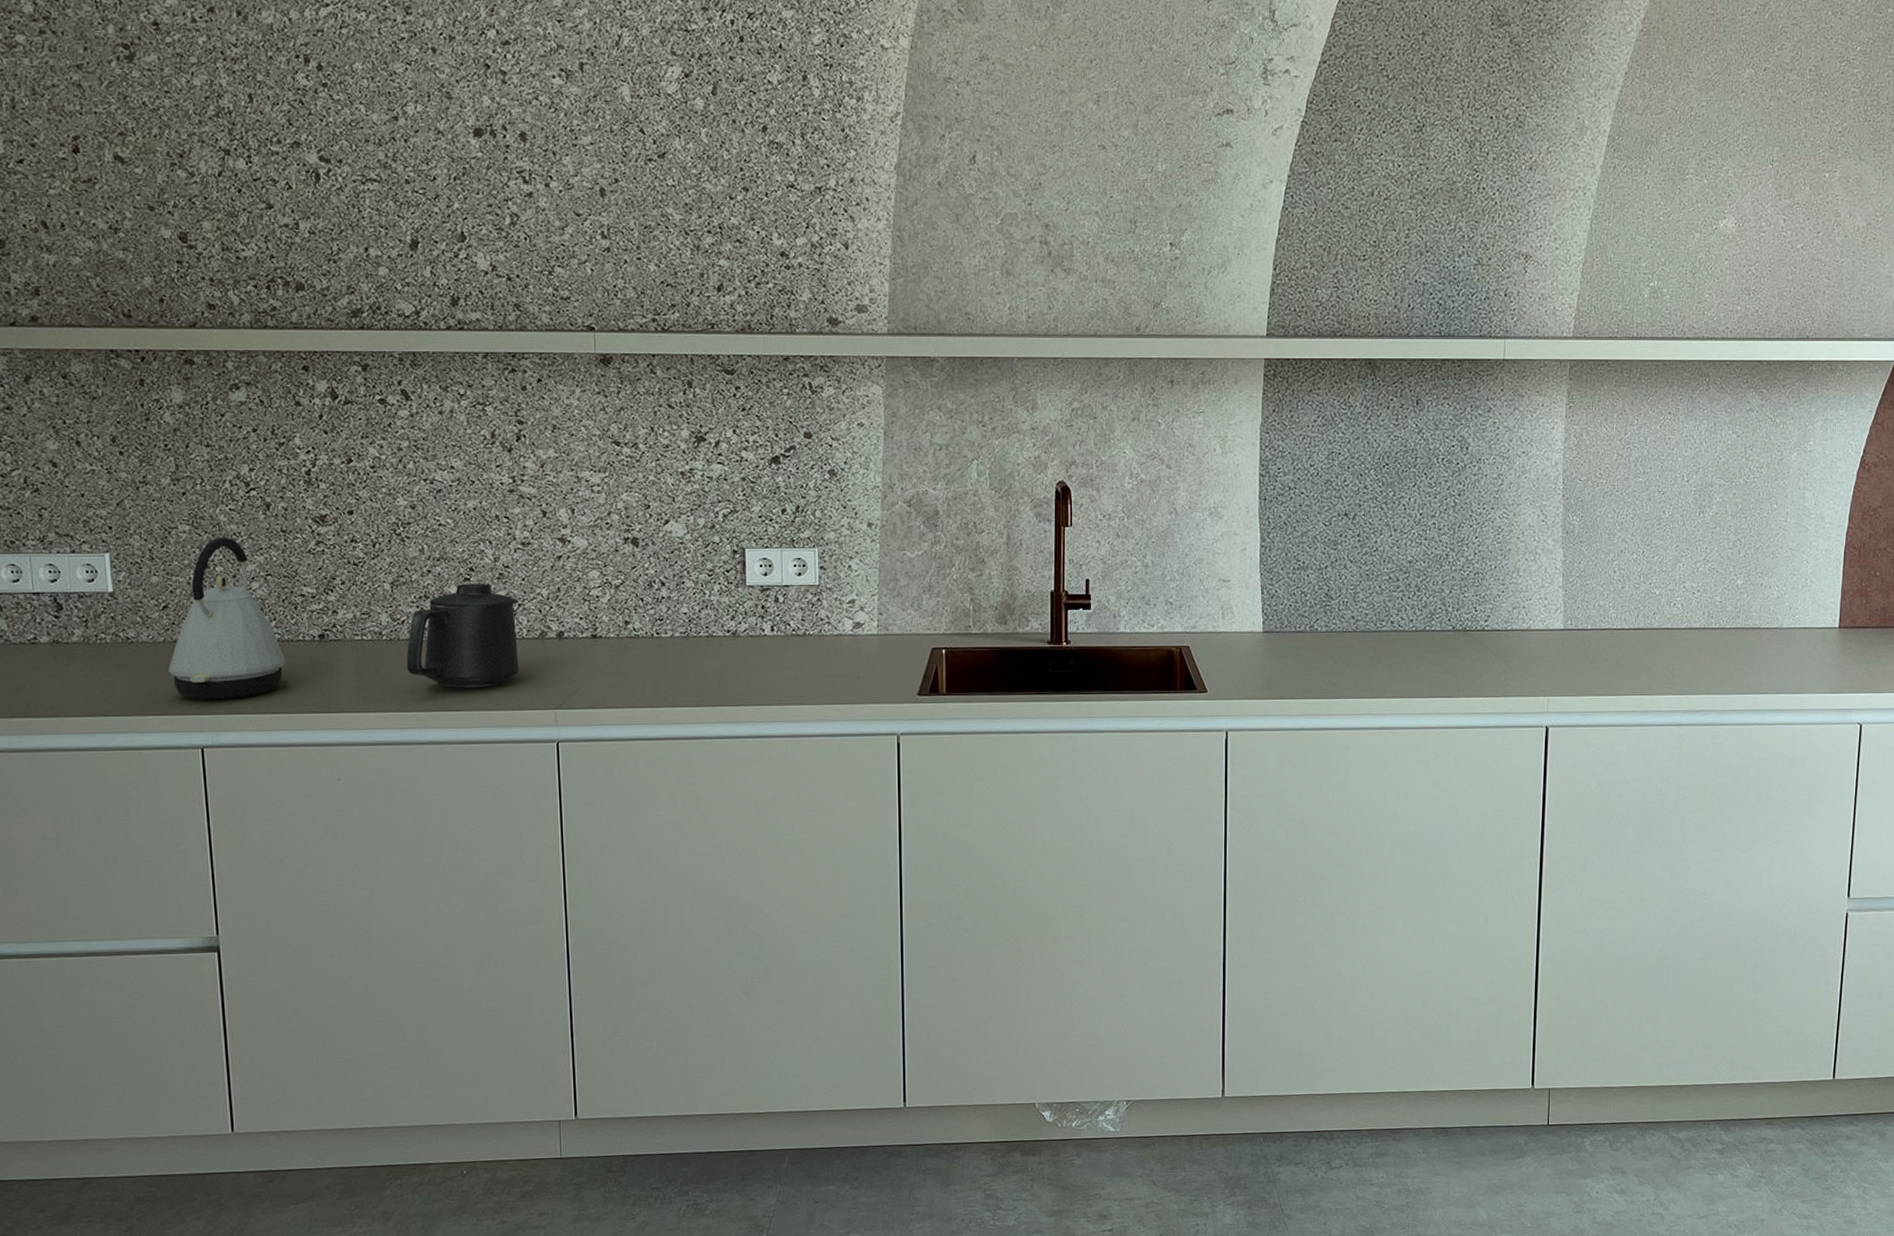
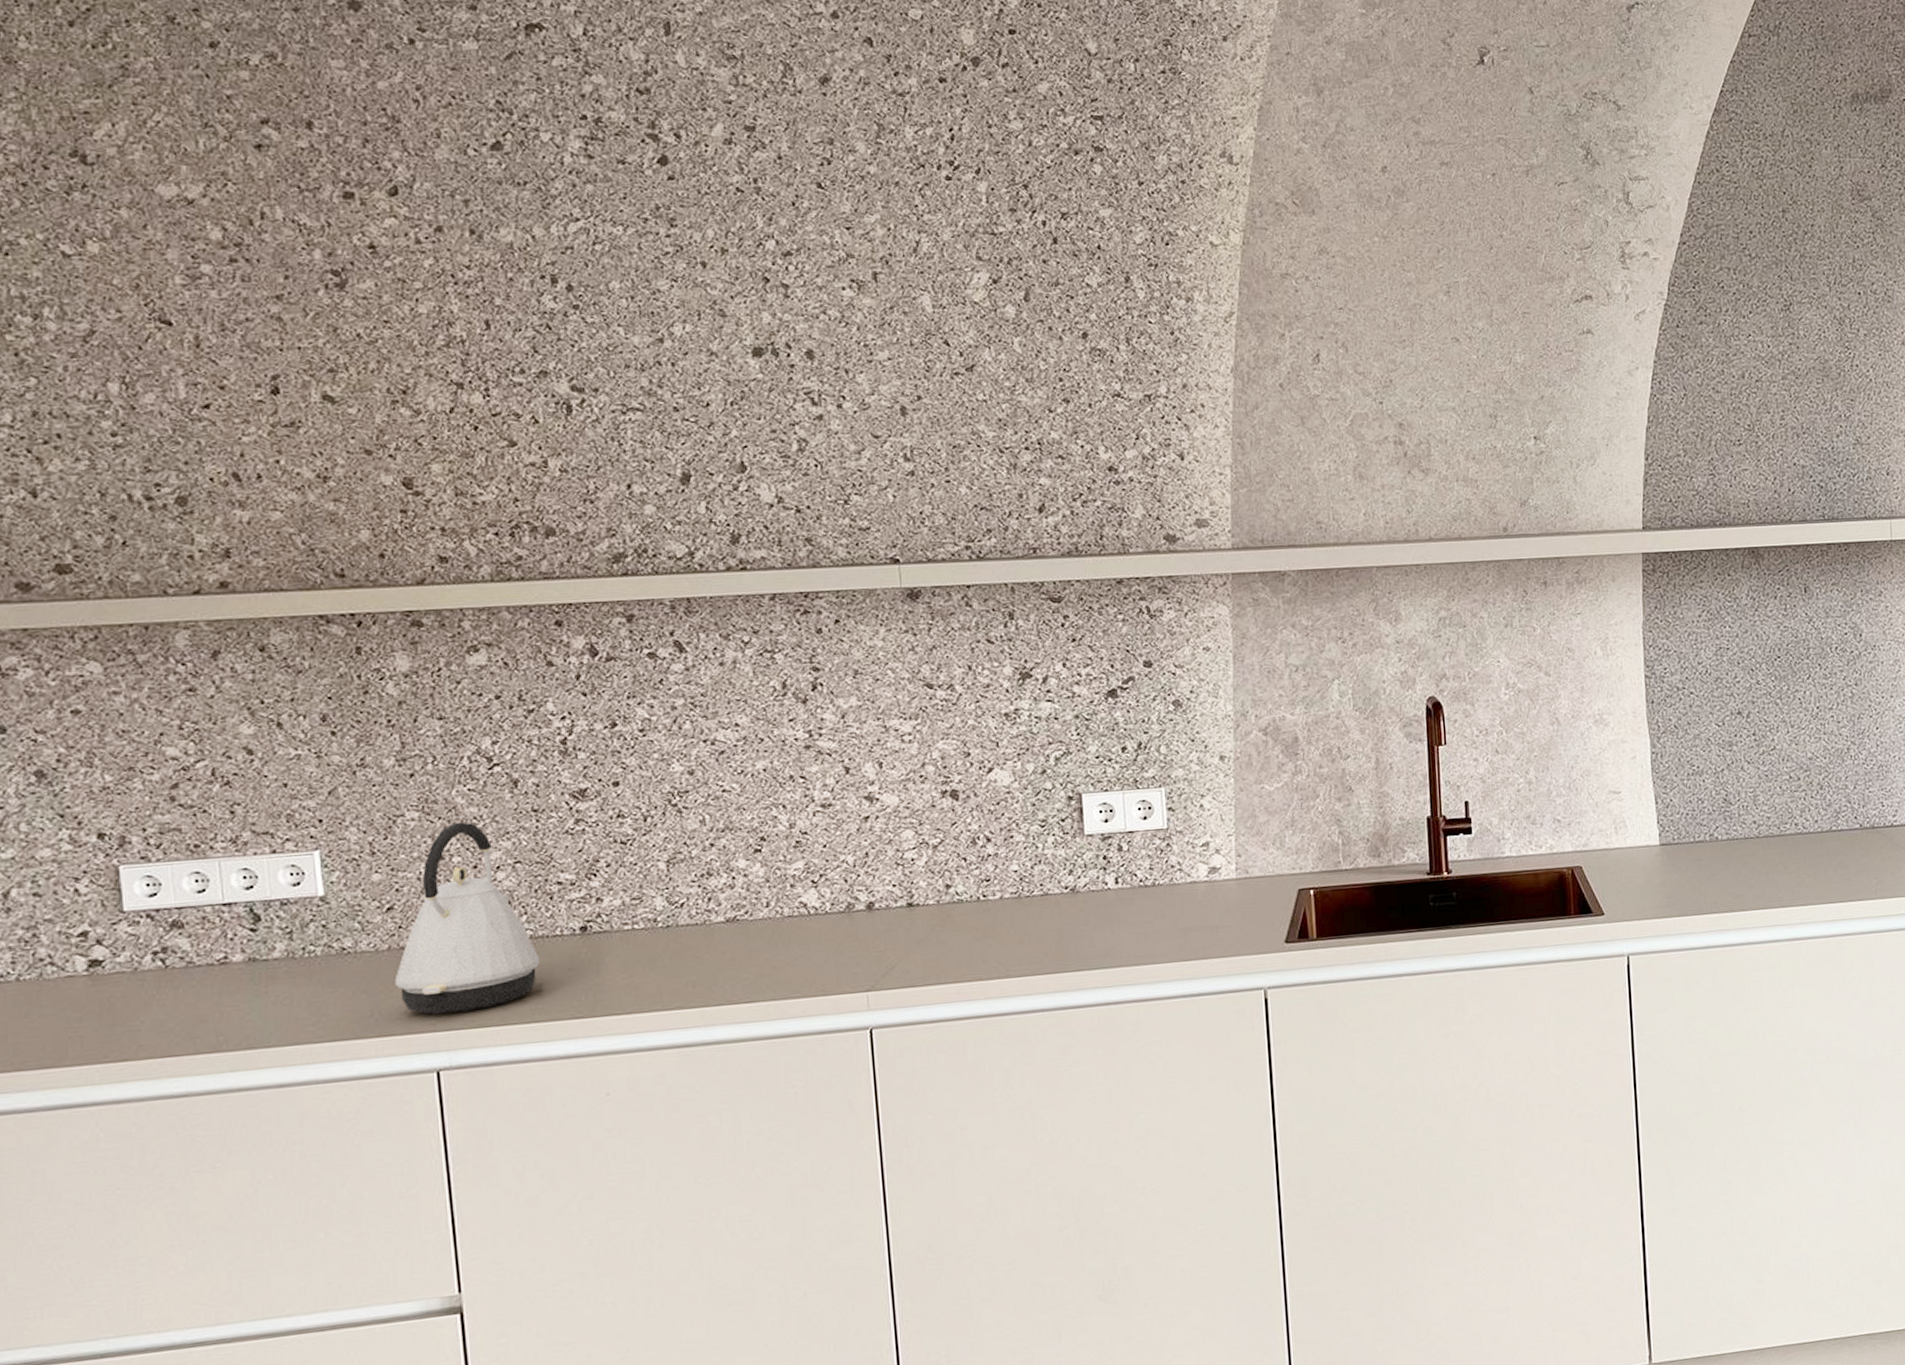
mug: present [406,583,519,688] -> none [687,853,823,976]

